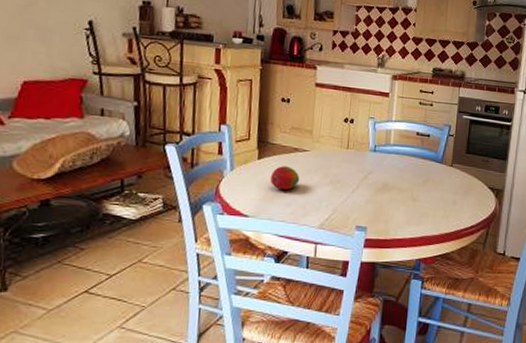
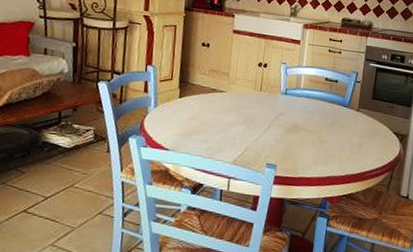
fruit: present [270,166,300,190] -> none [189,105,217,127]

